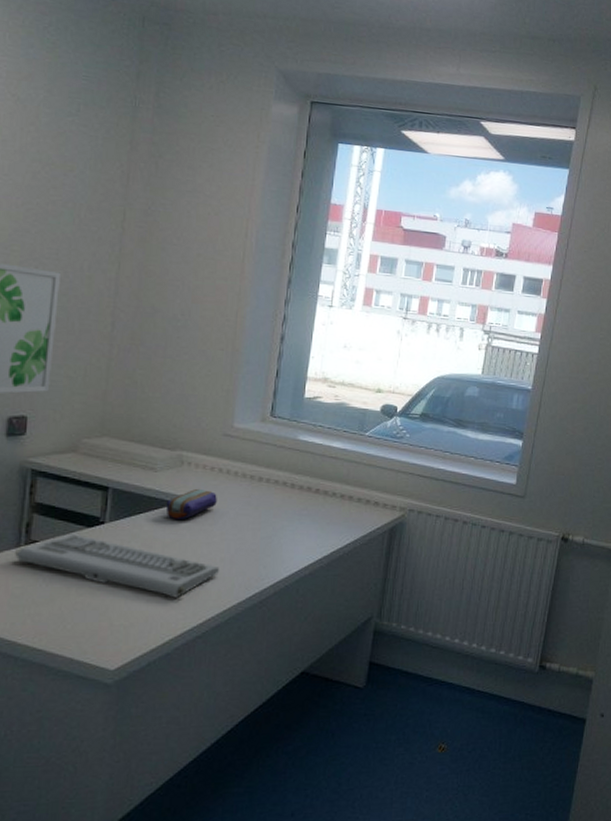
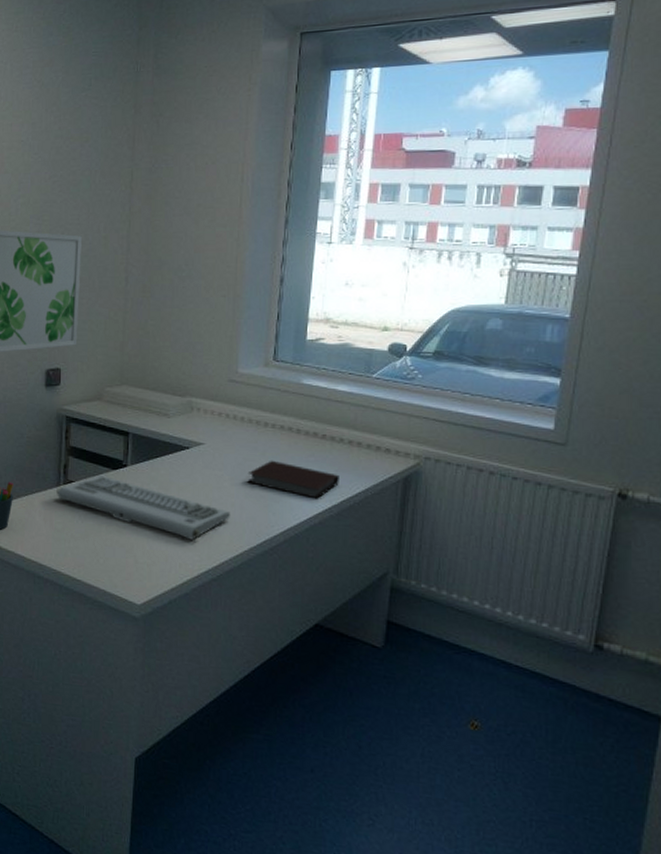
pencil case: present [165,488,217,520] -> none [179,433,225,465]
notebook: none [238,514,331,551] -> present [247,460,339,499]

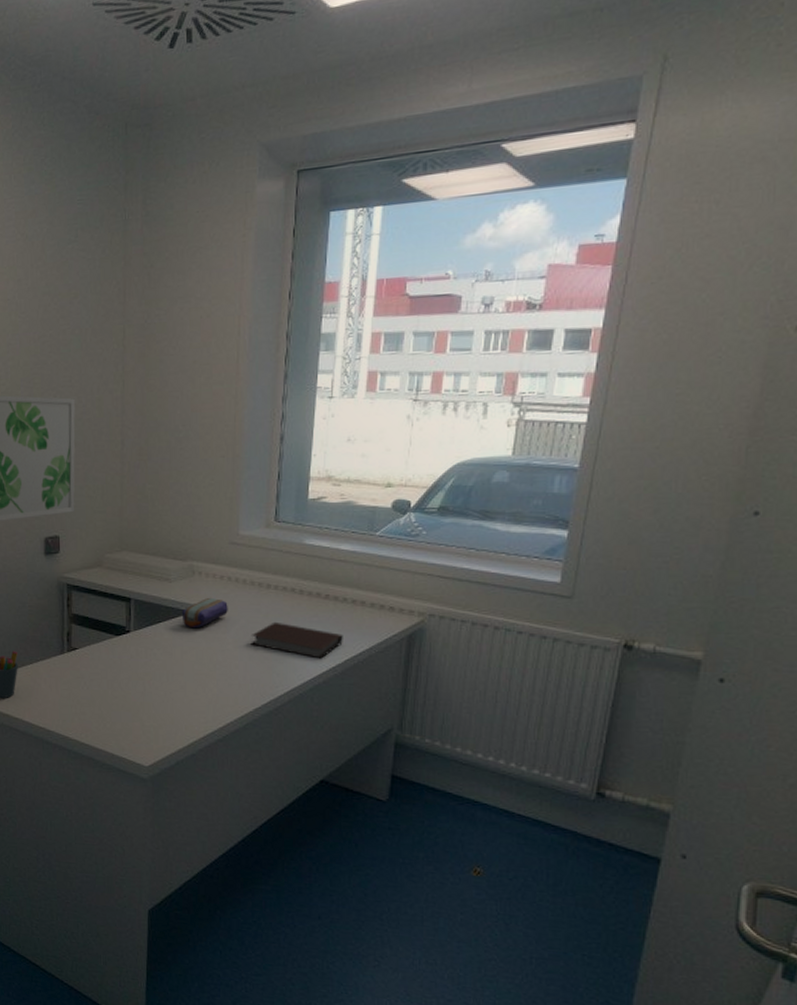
computer keyboard: present [56,475,230,540] -> none [61,642,234,703]
pencil case: none [179,433,225,465] -> present [181,597,228,629]

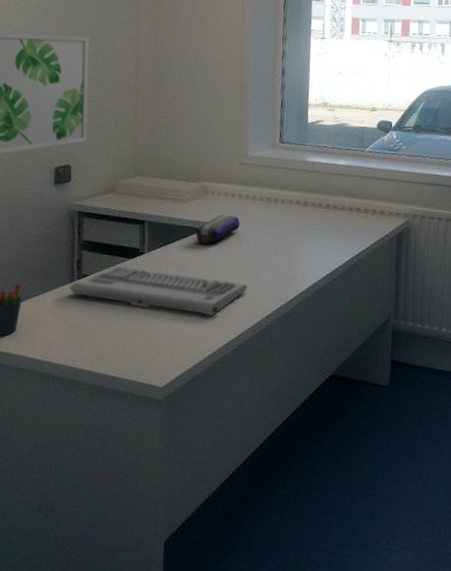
computer keyboard: none [61,642,234,703] -> present [70,266,247,316]
notebook: present [251,621,343,659] -> none [261,232,343,263]

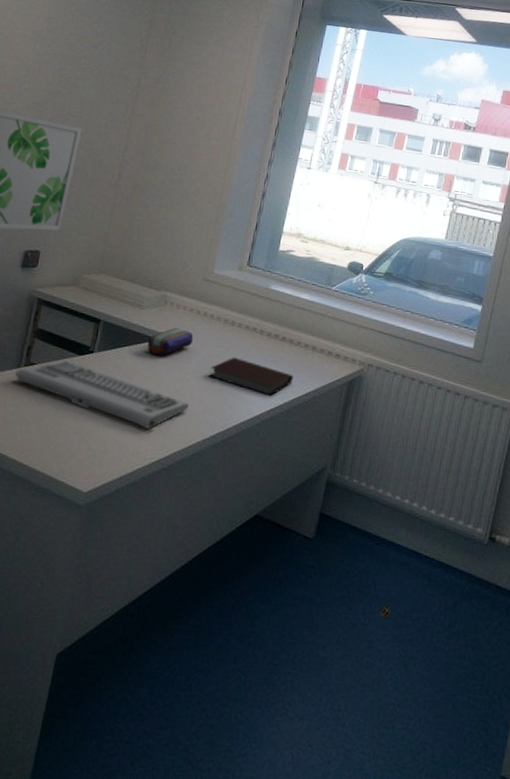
notebook: none [261,232,343,263] -> present [209,356,293,396]

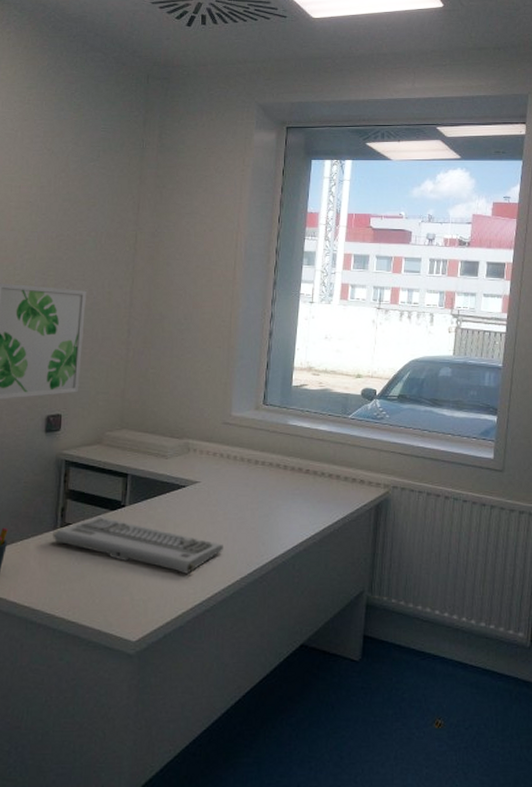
pencil case: present [147,327,194,356] -> none [176,472,219,502]
notebook: present [209,356,293,396] -> none [239,494,321,528]

